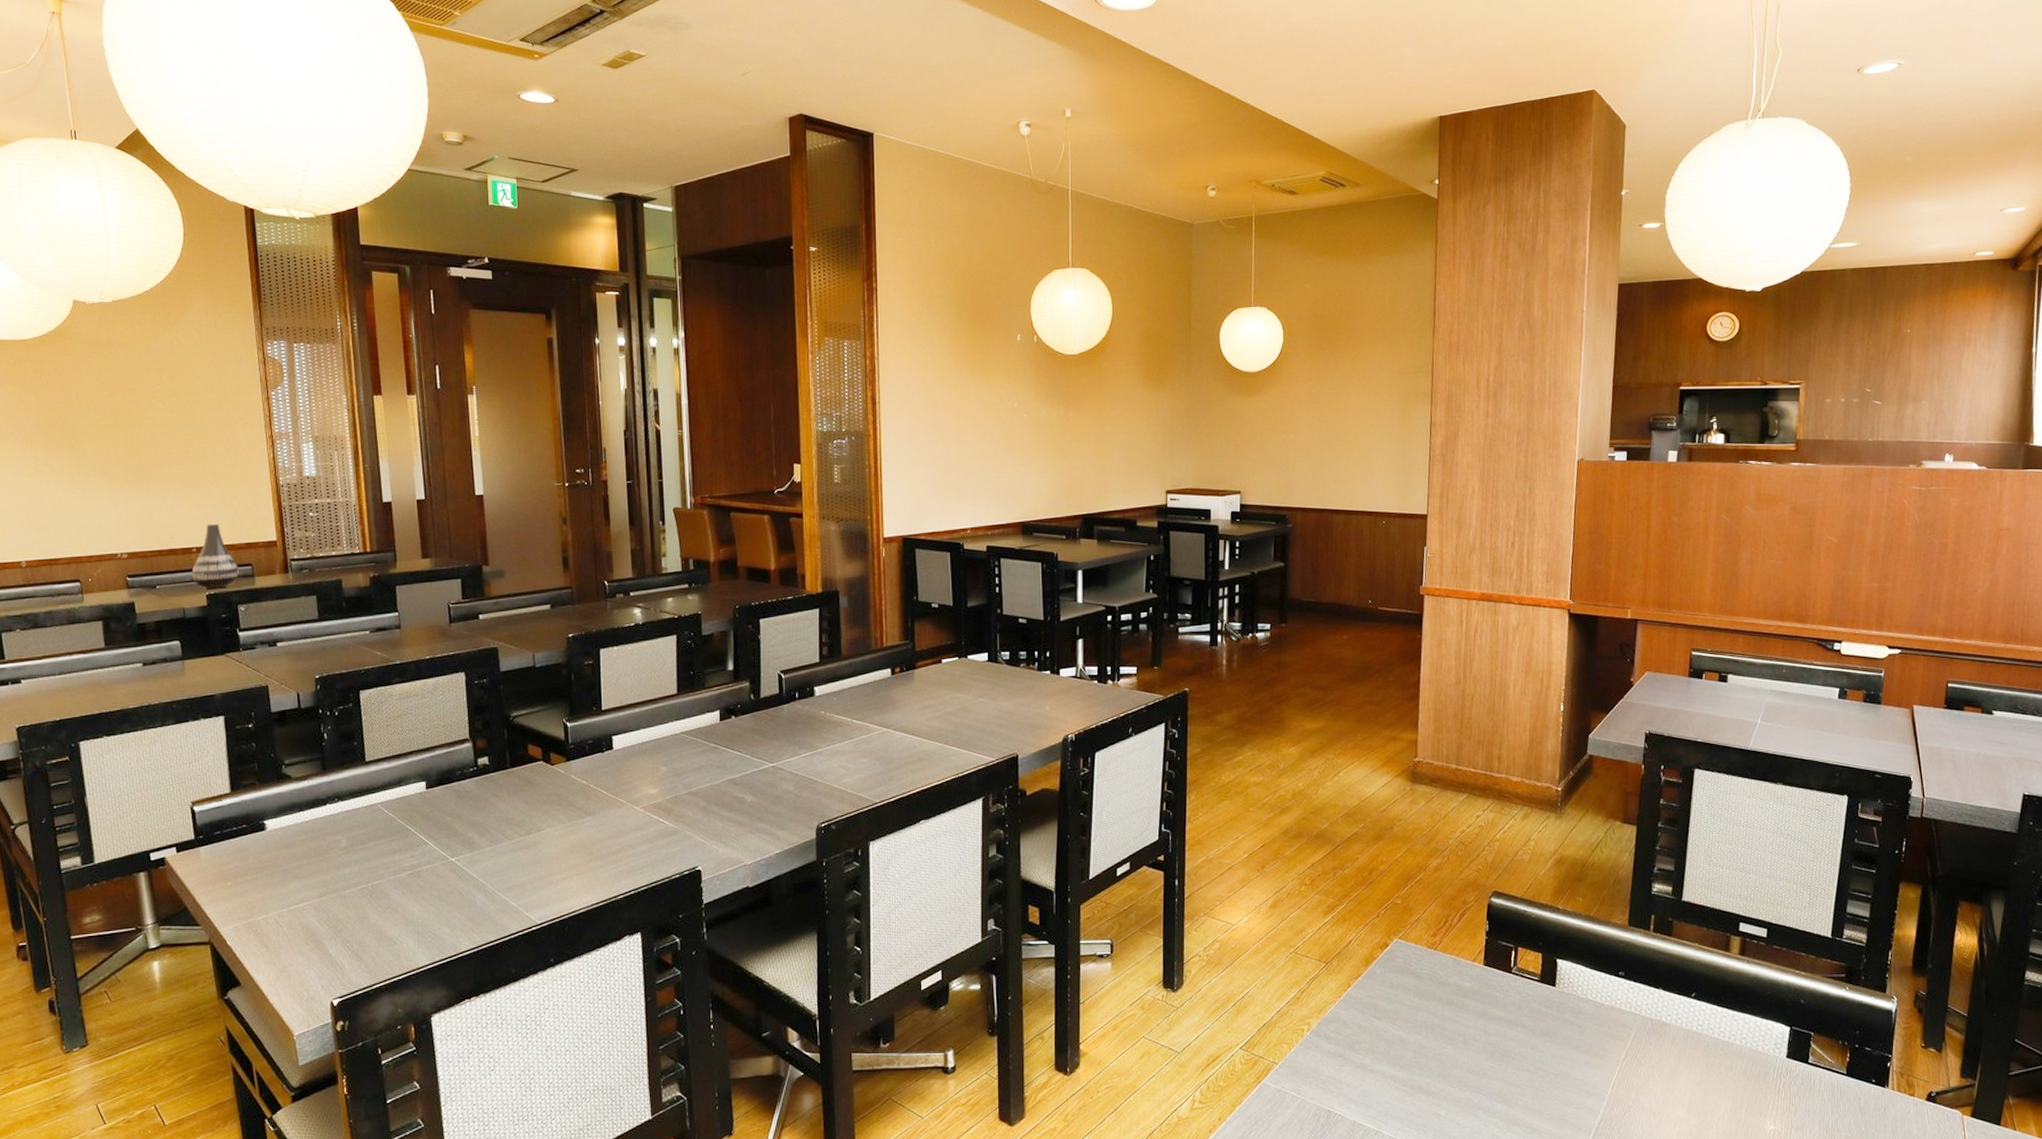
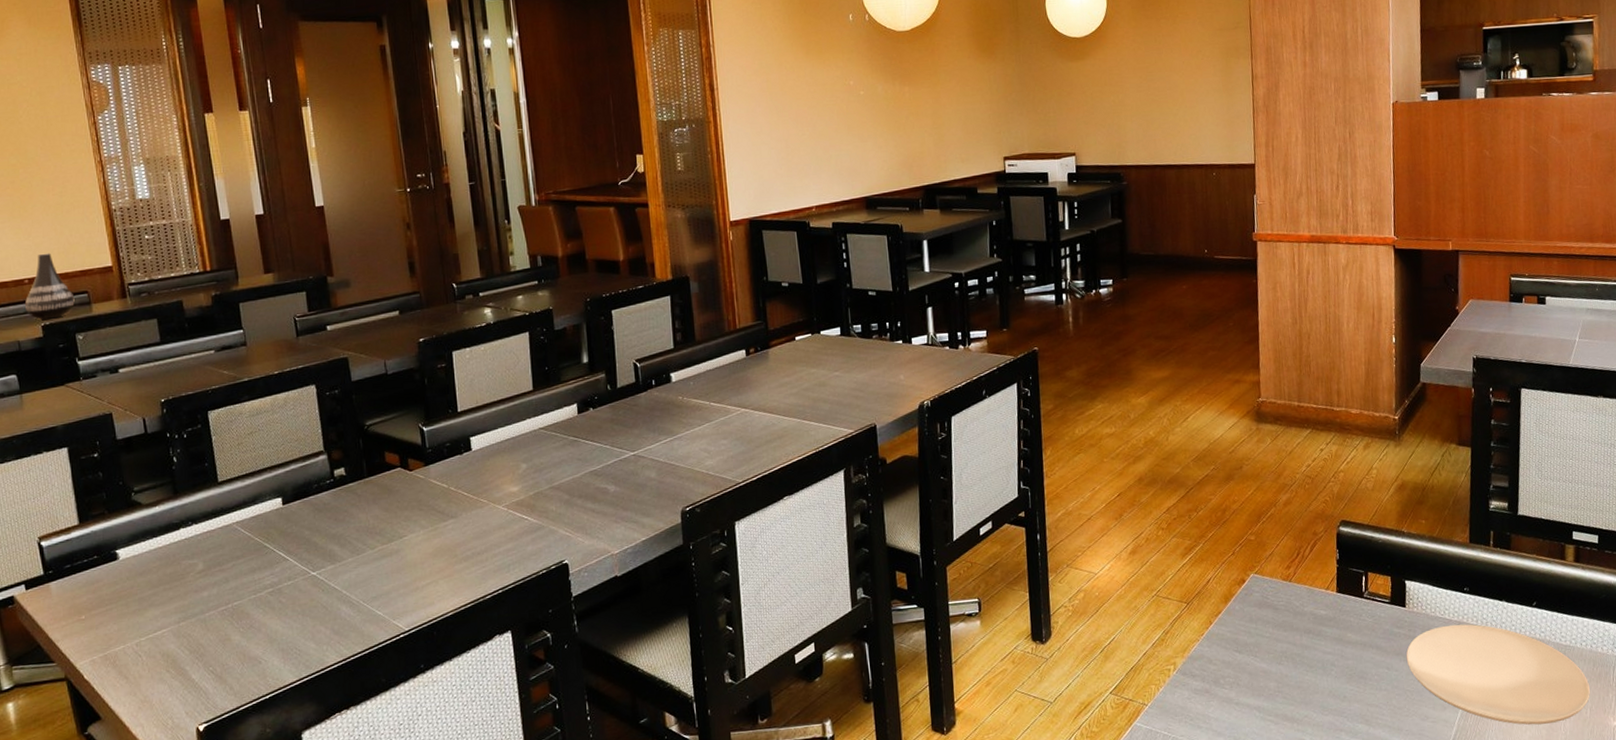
plate: none [1552,1009,1748,1121] -> present [1406,624,1591,725]

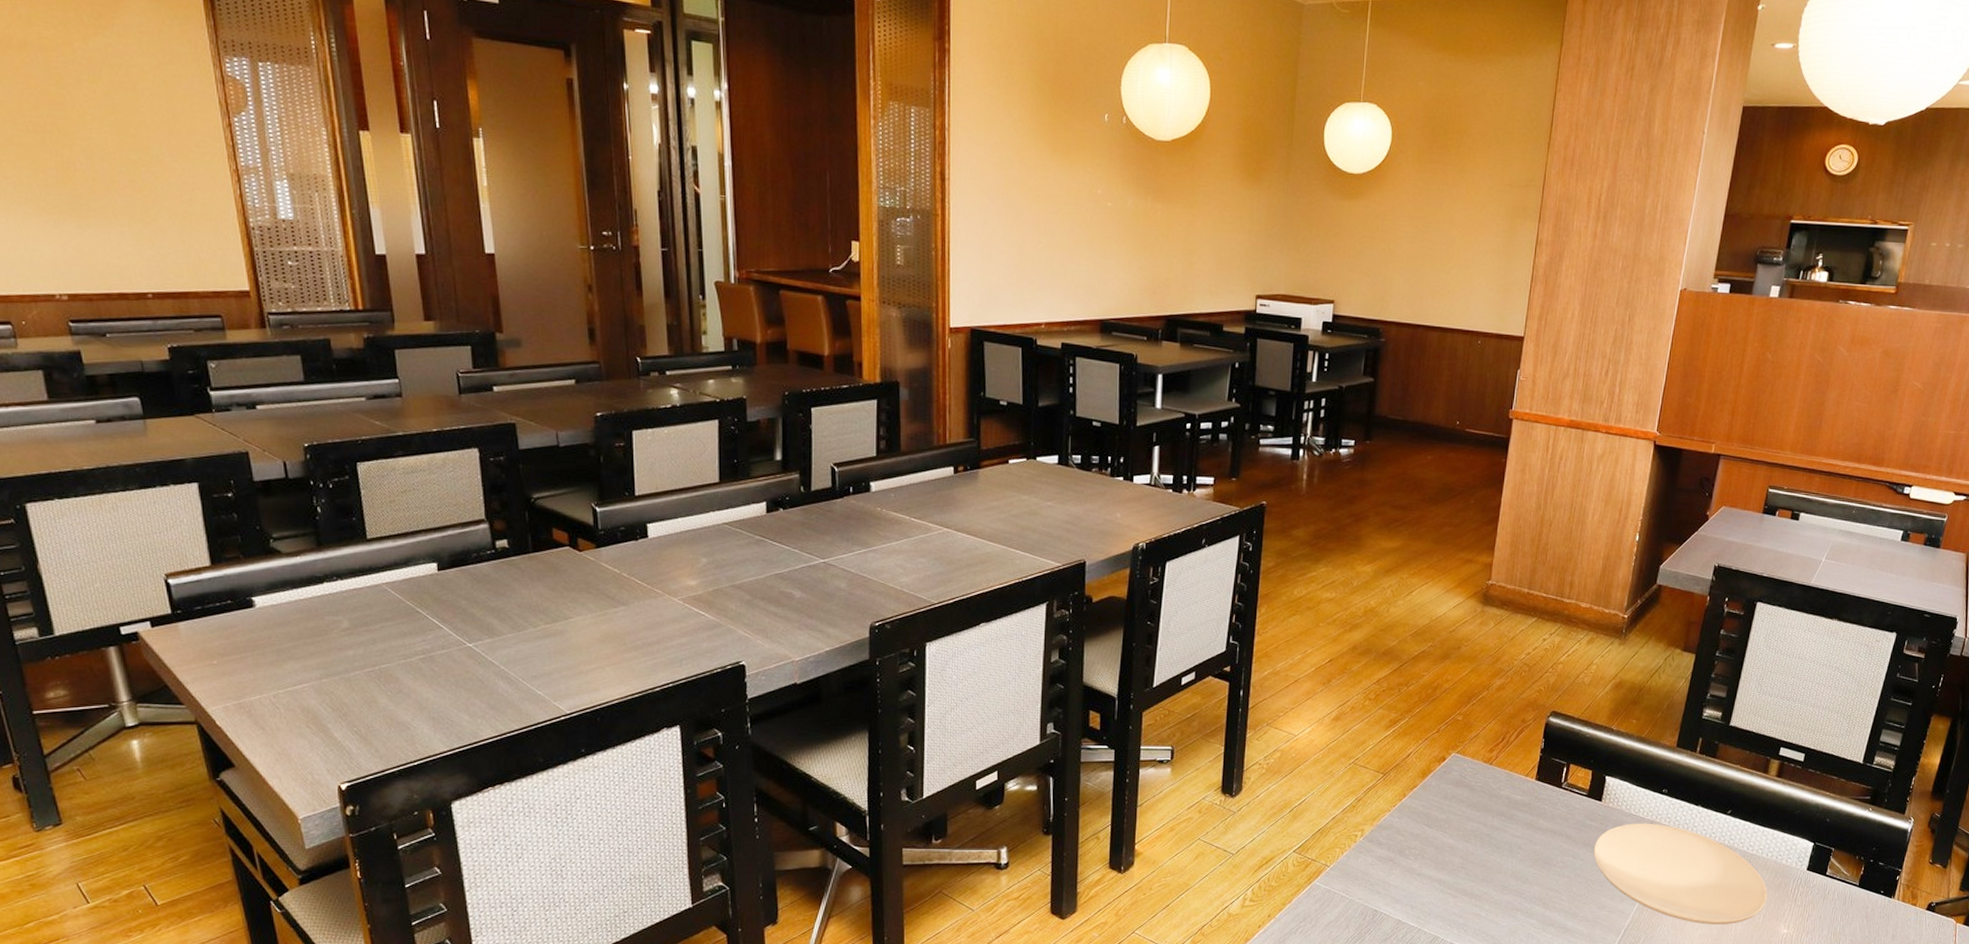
vase: present [24,253,75,321] -> none [147,266,206,342]

